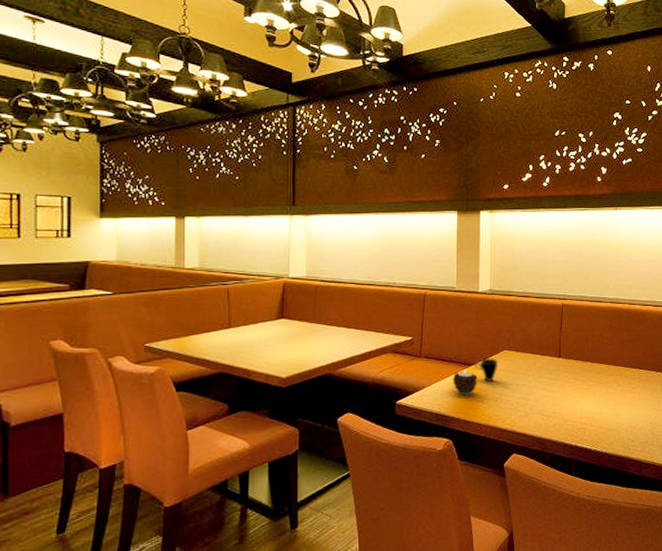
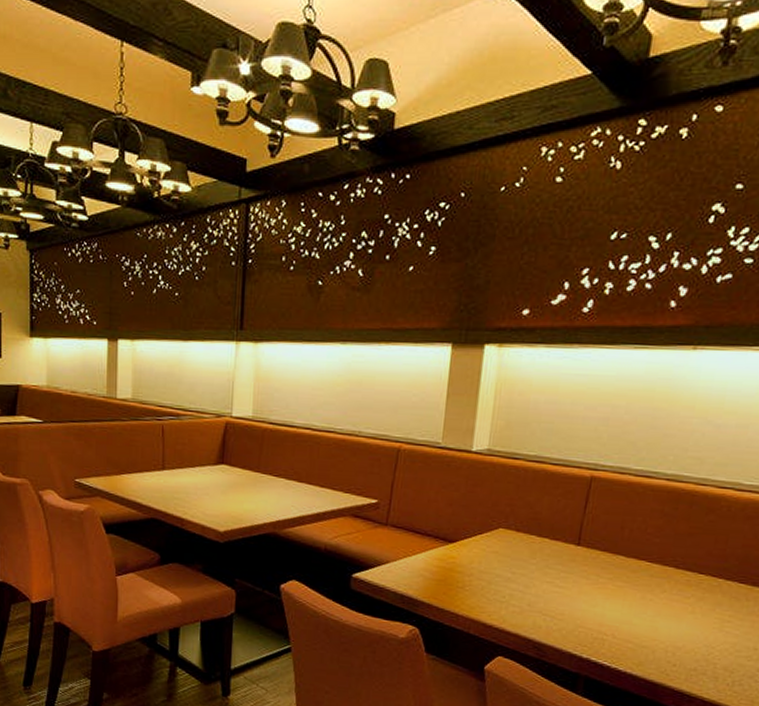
candle: present [453,369,477,396] -> none [426,546,460,578]
cup: present [474,357,498,382] -> none [456,534,490,565]

